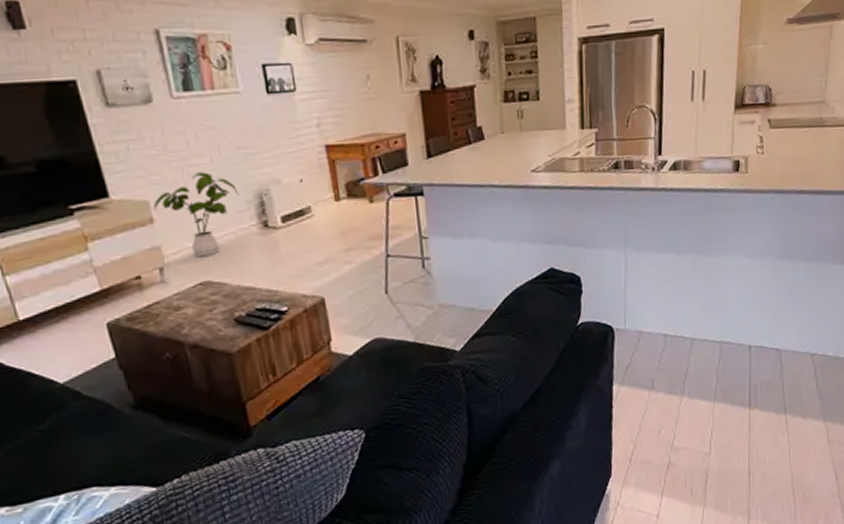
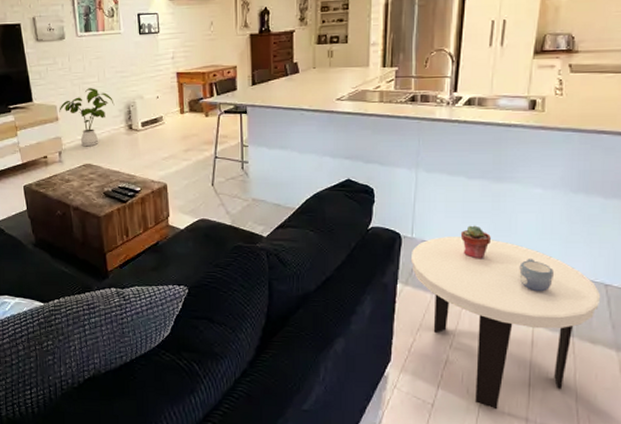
side table: none [625,320,808,507] -> present [410,237,601,410]
potted succulent: none [674,306,704,345] -> present [460,225,491,259]
mug: none [733,336,766,372] -> present [519,259,555,292]

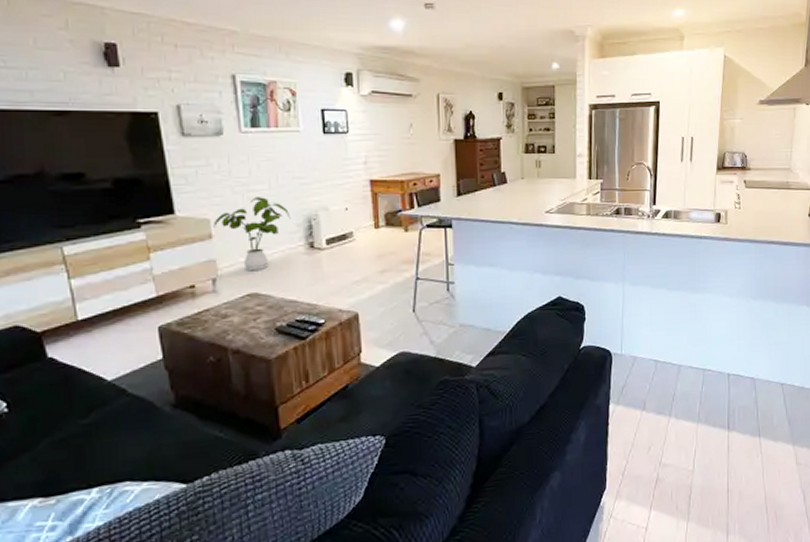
side table: present [410,237,601,410] -> none [621,349,779,522]
potted succulent: present [460,225,491,259] -> none [664,336,690,371]
mug: present [519,259,555,292] -> none [714,365,743,398]

